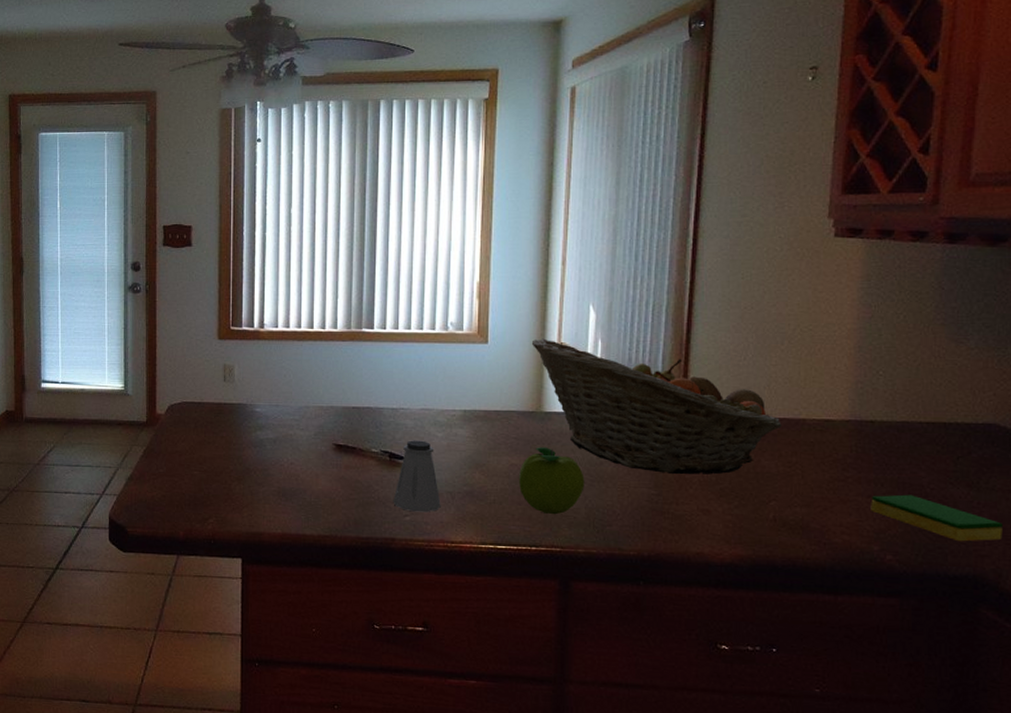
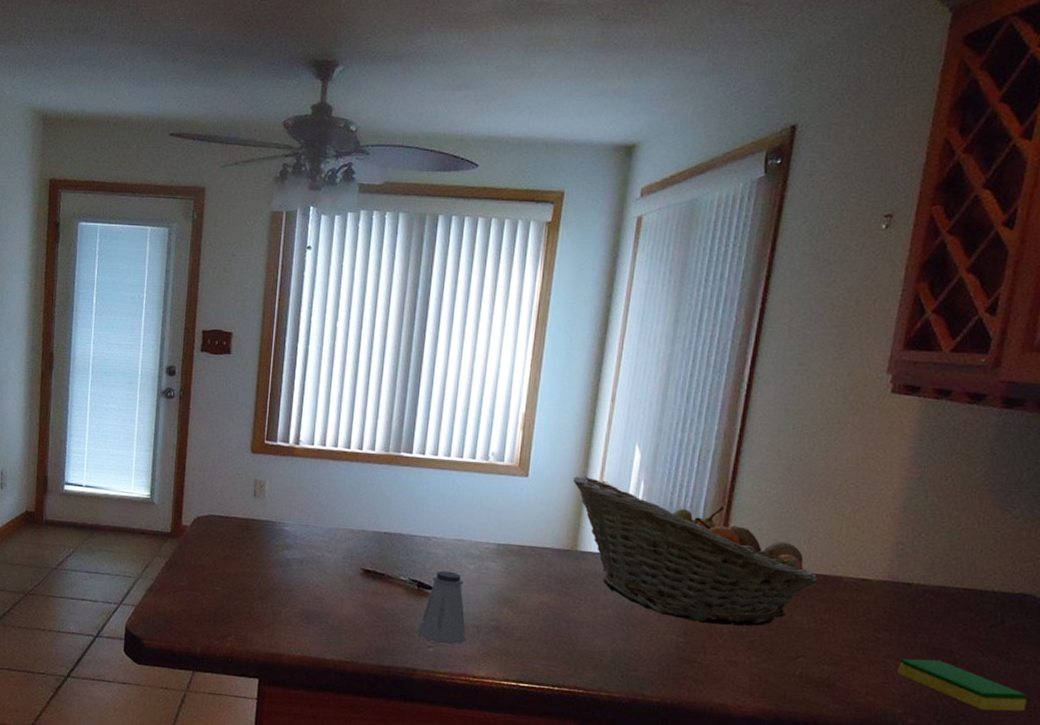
fruit: present [519,447,585,515] -> none [547,586,614,656]

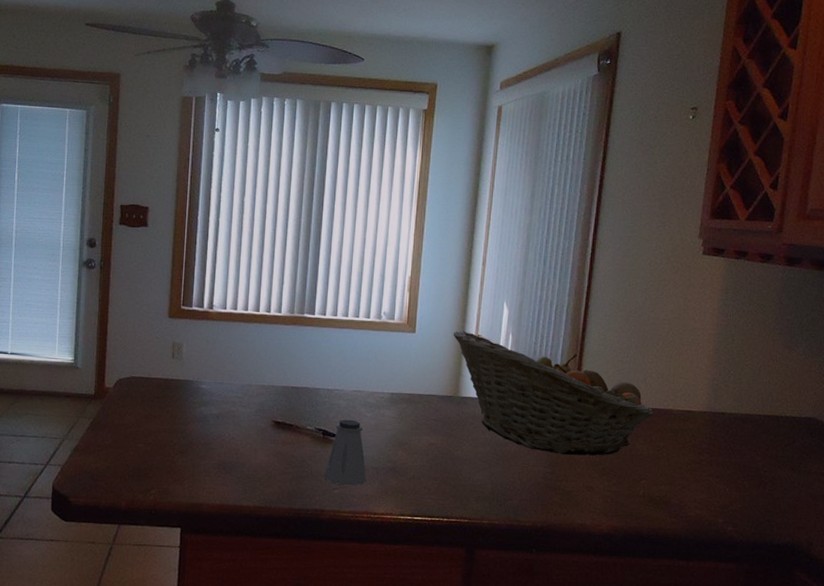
dish sponge: present [898,658,1027,712] -> none [718,475,815,516]

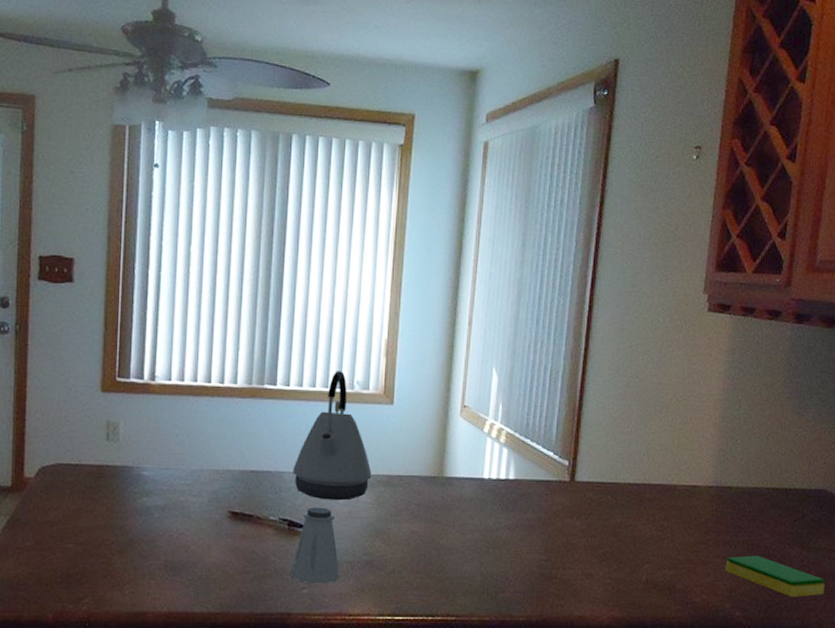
kettle: none [327,303,396,415] -> present [293,371,372,501]
fruit basket: present [453,330,654,456] -> none [436,401,657,540]
dish sponge: none [718,475,815,516] -> present [725,555,825,598]

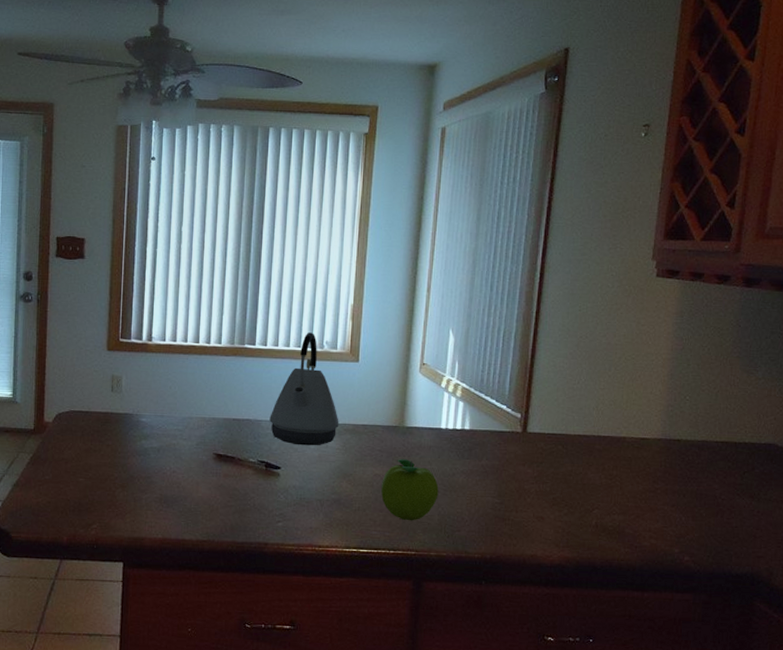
saltshaker: present [290,507,340,584] -> none [267,451,311,519]
fruit: none [418,514,481,583] -> present [381,459,439,521]
dish sponge: present [725,555,825,598] -> none [674,504,776,545]

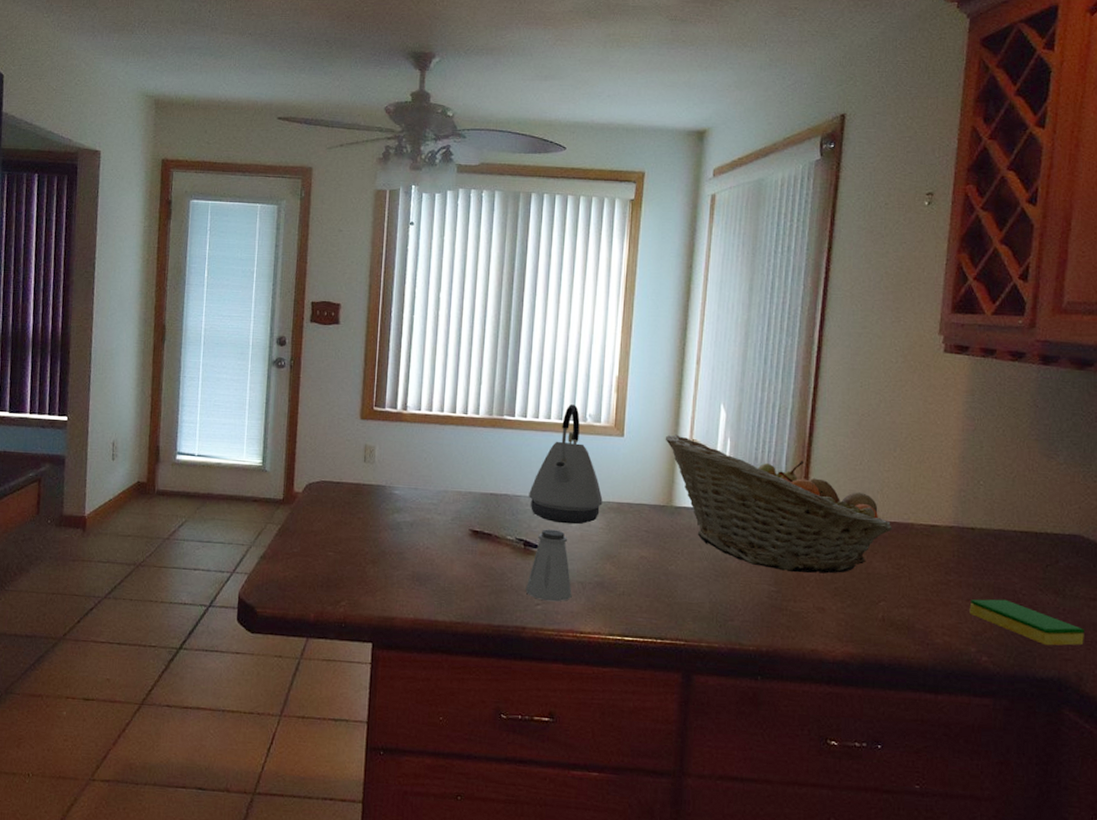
saltshaker: none [267,451,311,519] -> present [525,529,572,602]
fruit: present [381,459,439,521] -> none [648,541,710,608]
fruit basket: none [397,359,606,486] -> present [665,434,892,574]
dish sponge: none [674,504,776,545] -> present [969,599,1084,646]

